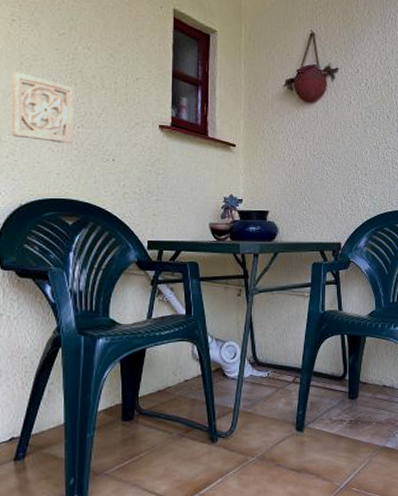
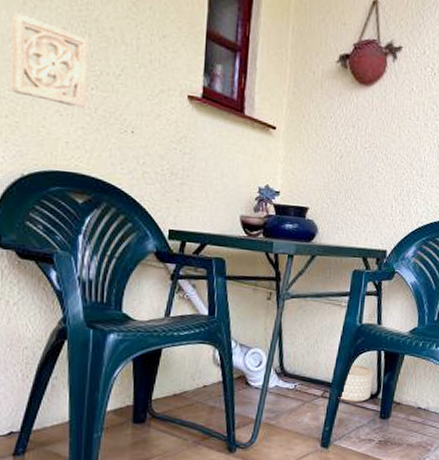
planter: none [308,349,339,386] -> present [338,365,374,403]

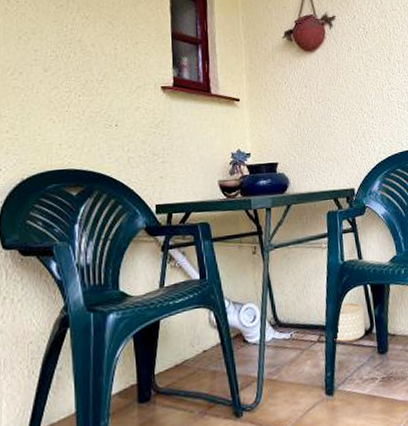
wall ornament: present [11,12,89,108] -> none [10,46,75,114]

